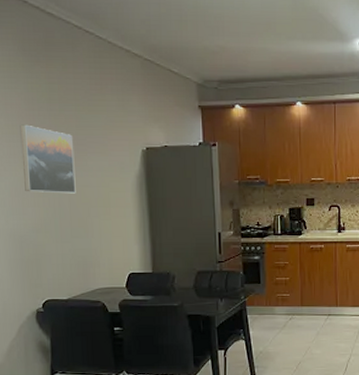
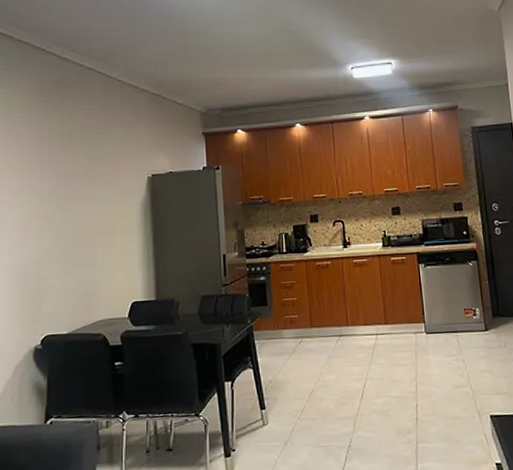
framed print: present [20,124,76,194] -> none [30,159,82,225]

